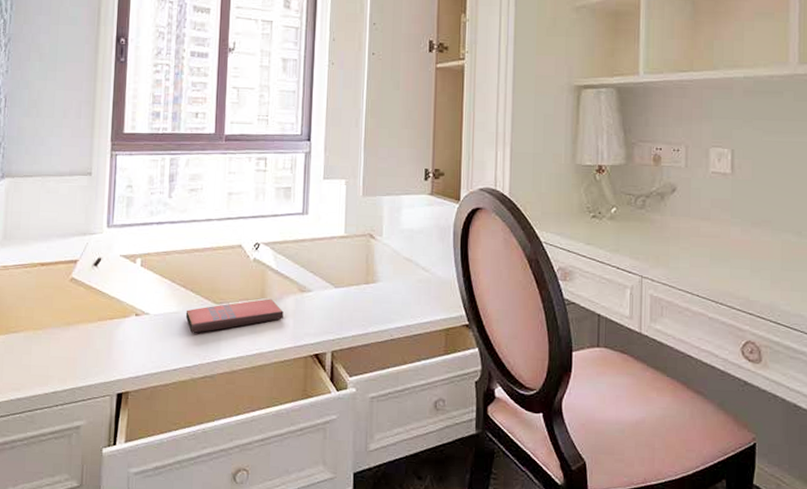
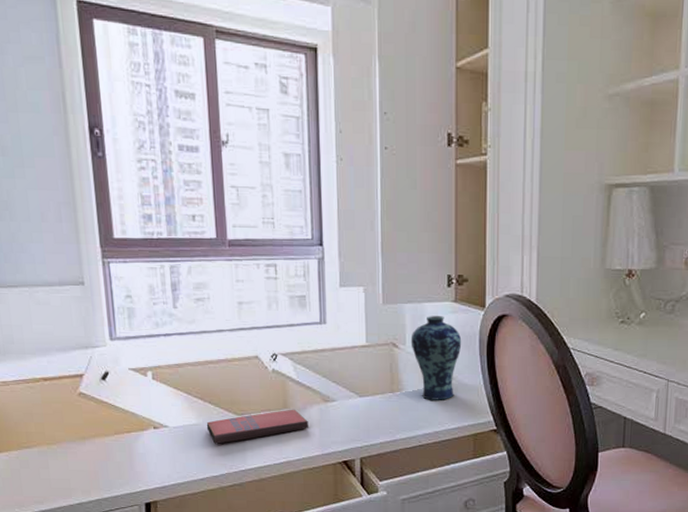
vase: none [387,208,437,293] -> present [410,316,462,400]

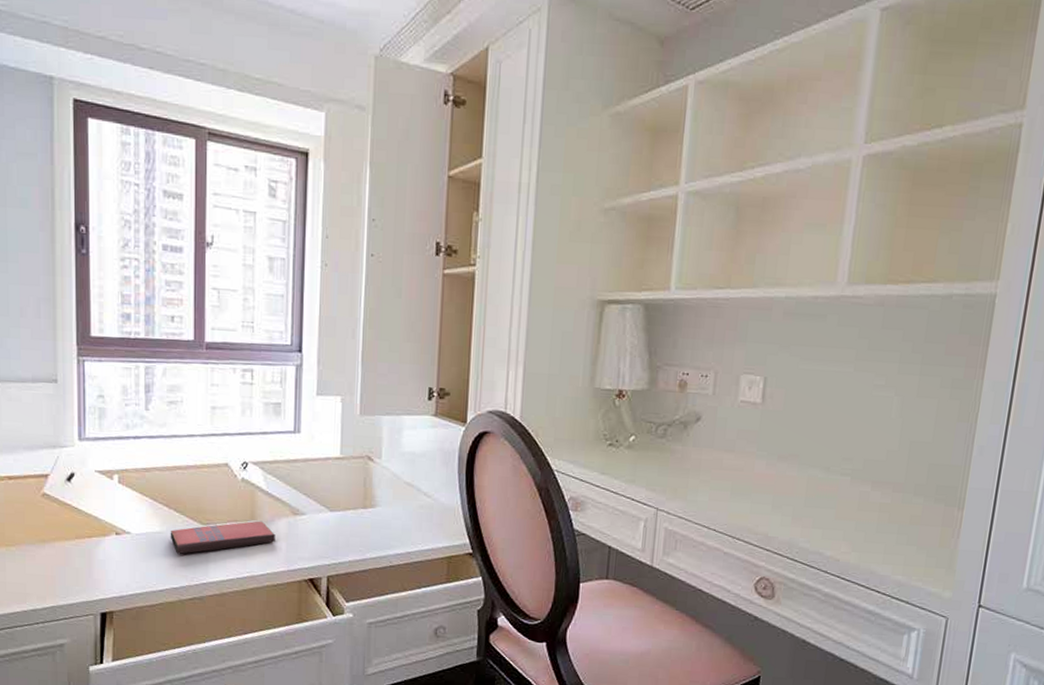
vase: present [410,316,462,400] -> none [387,429,440,519]

